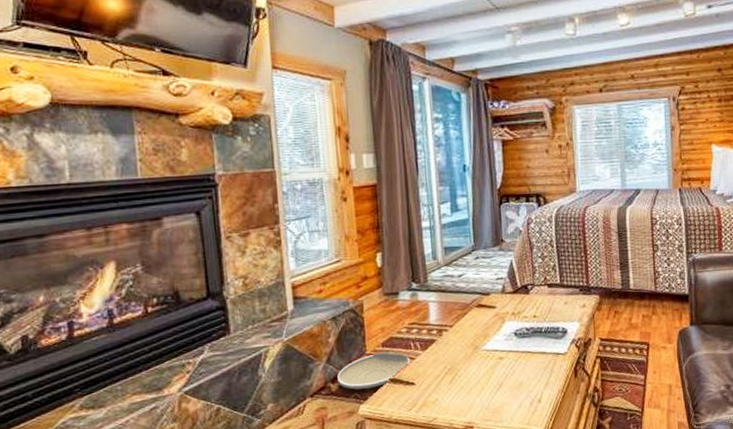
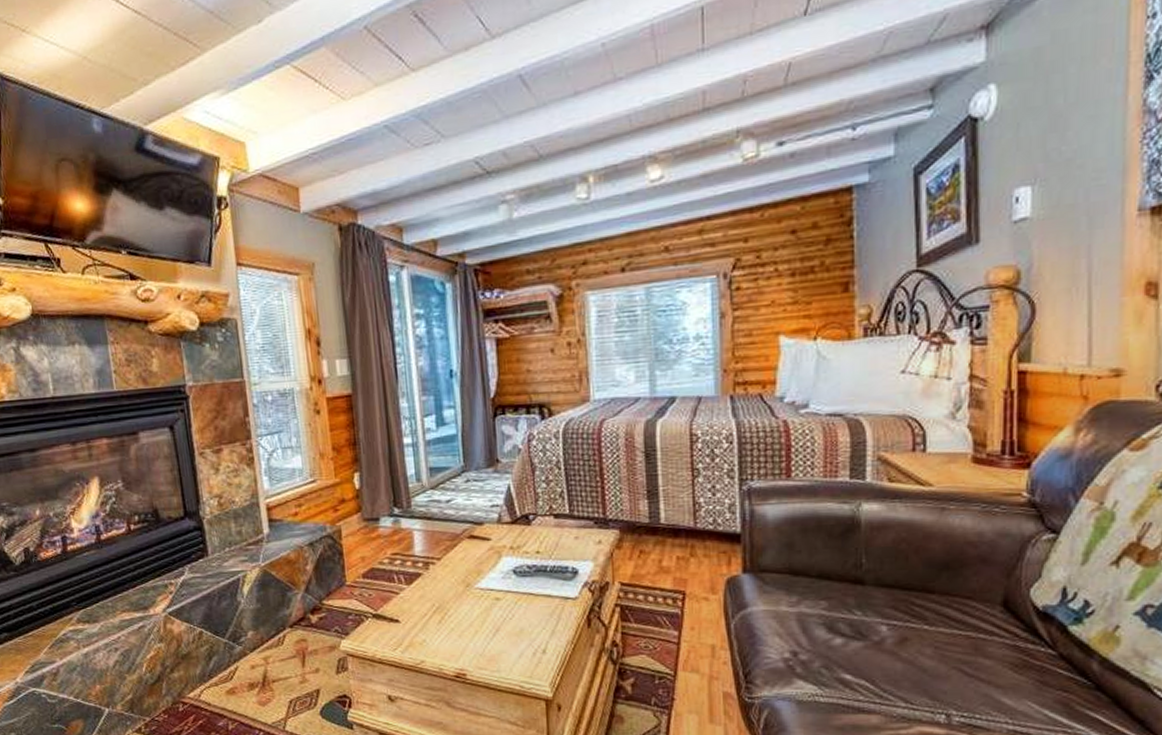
woven basket: present [337,351,410,390] -> none [317,583,394,623]

